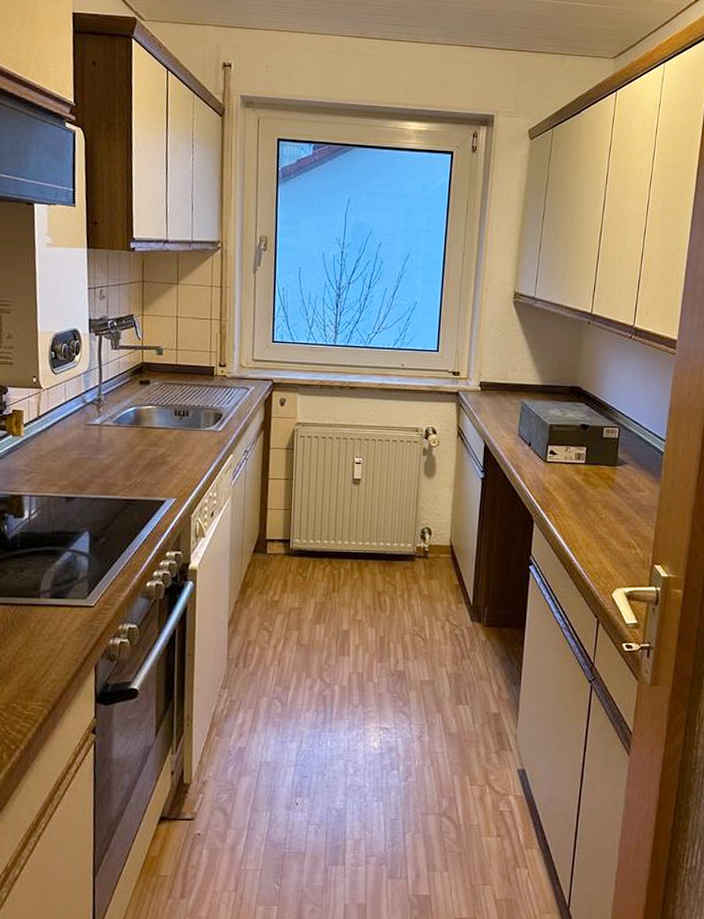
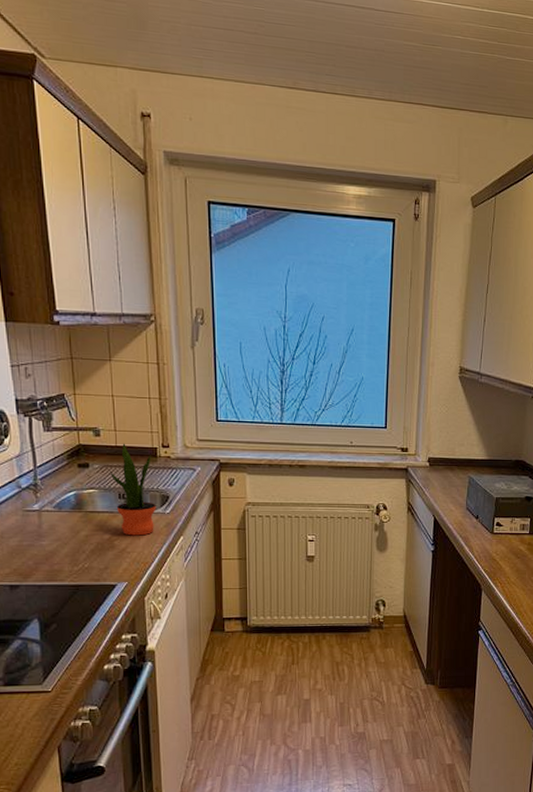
potted plant: none [168,362,210,453] -> present [110,443,156,536]

